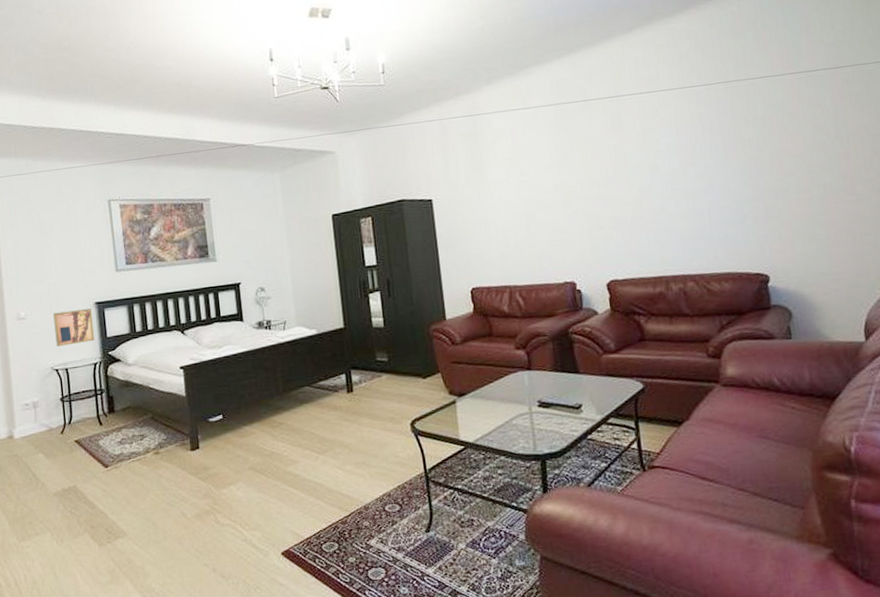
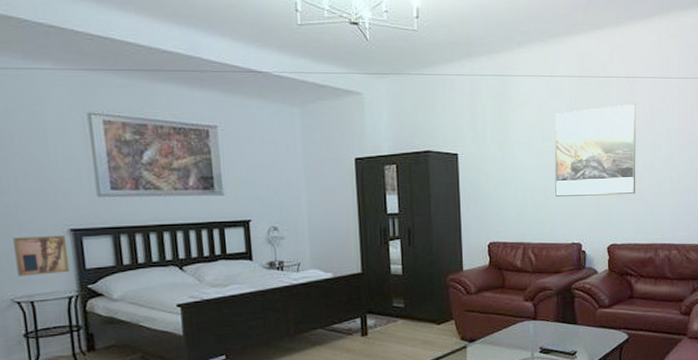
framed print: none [531,123,634,233] -> present [554,102,636,196]

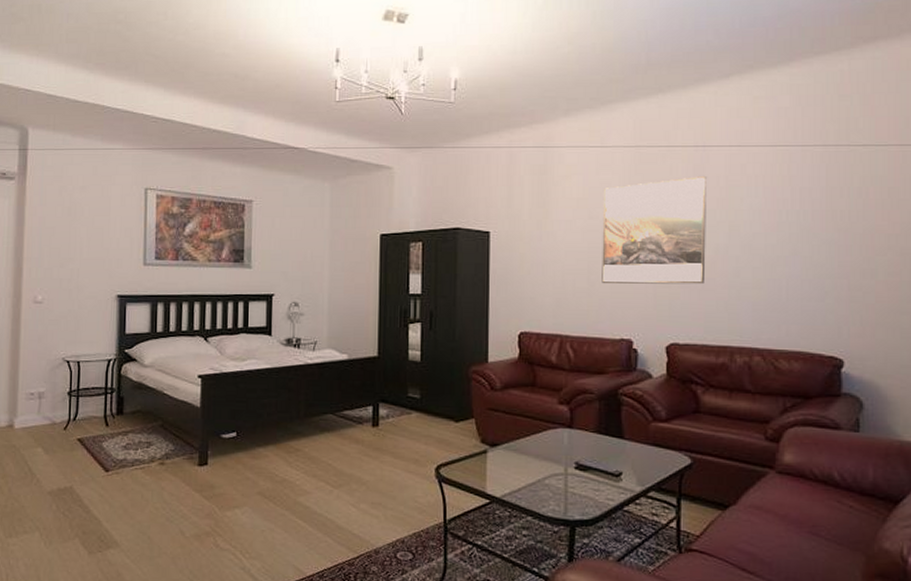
wall art: present [13,236,70,276] -> none [71,300,113,337]

